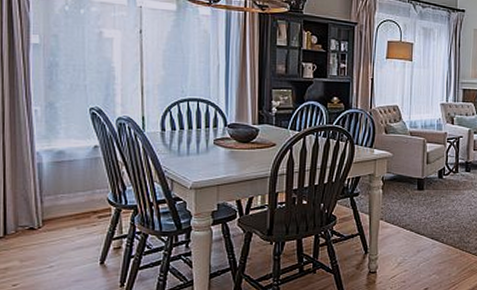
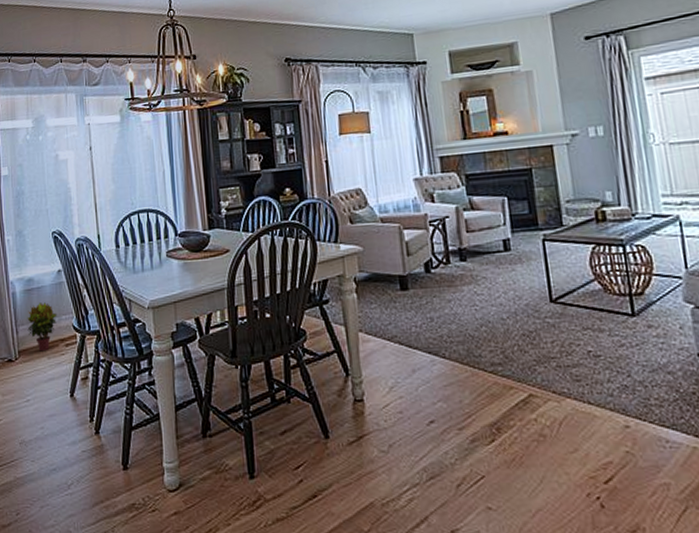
potted plant: none [54,175,91,222] -> present [27,302,57,352]

